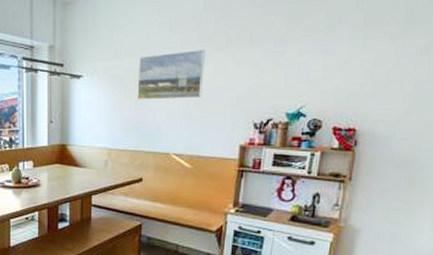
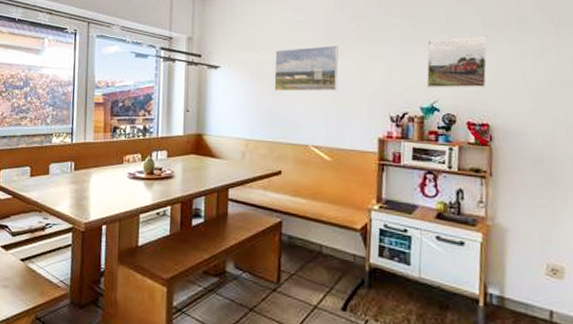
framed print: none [295,33,368,93] -> present [426,35,488,88]

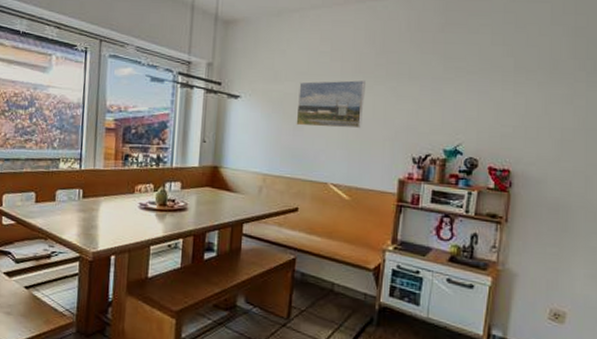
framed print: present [426,35,488,88] -> none [451,78,518,132]

